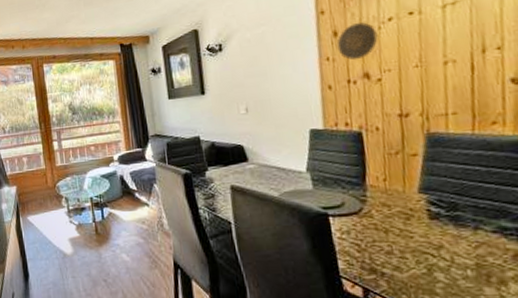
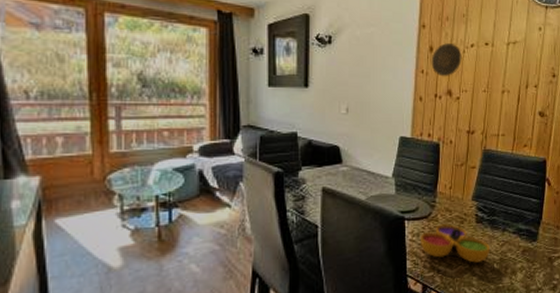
decorative bowl: none [351,221,457,267] -> present [420,224,490,263]

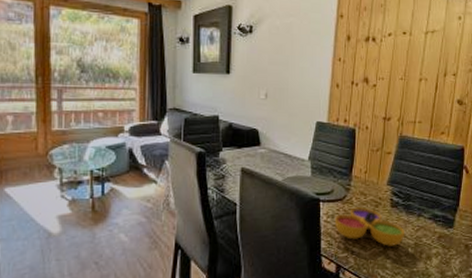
decorative plate: present [431,43,462,77] -> none [348,32,379,65]

